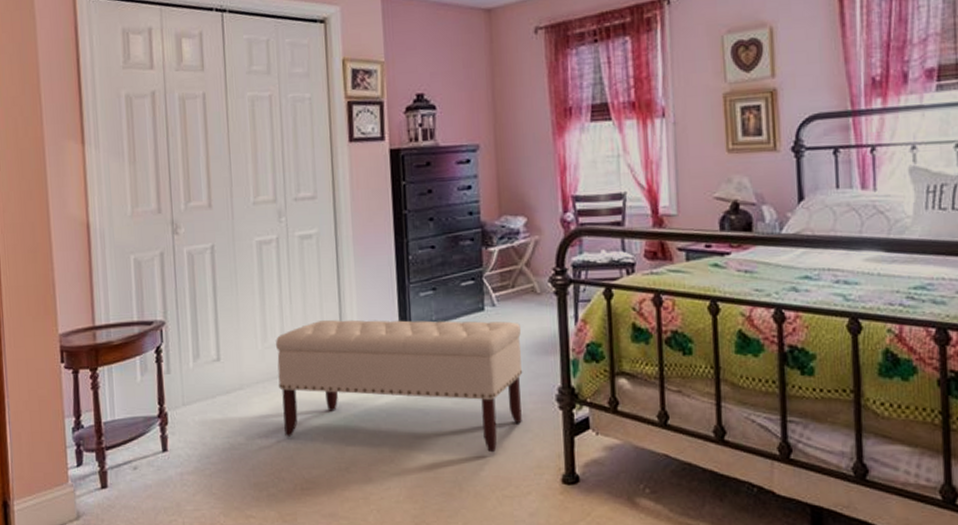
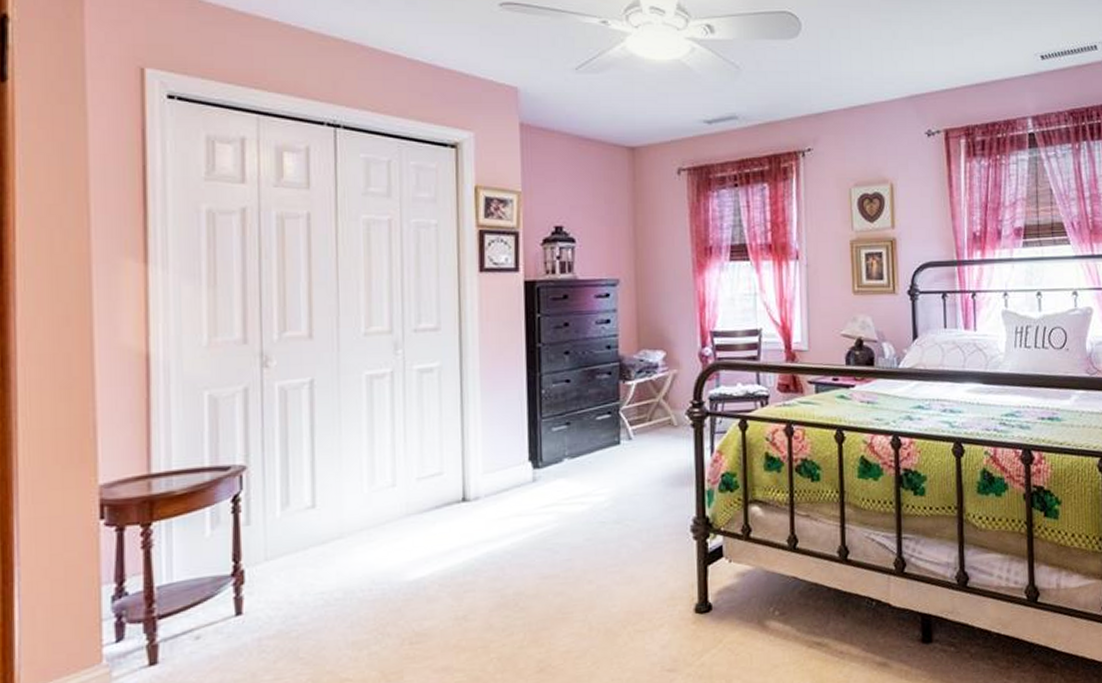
bench: present [276,319,523,453] -> none [386,454,658,588]

